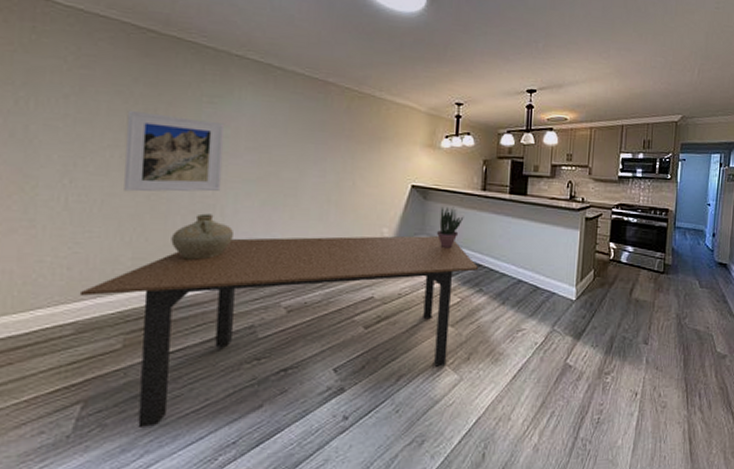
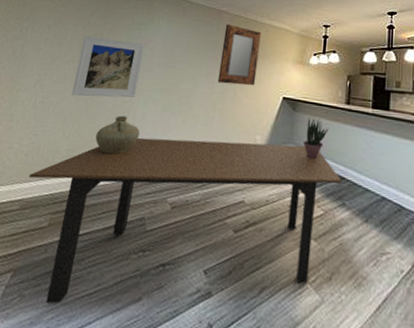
home mirror: none [330,98,382,174] -> present [217,24,262,86]

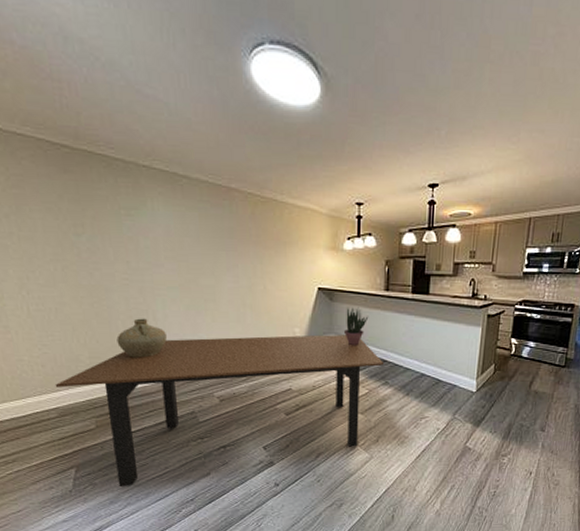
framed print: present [71,35,145,98] -> none [59,225,150,301]
home mirror: present [217,24,262,86] -> none [239,205,286,277]

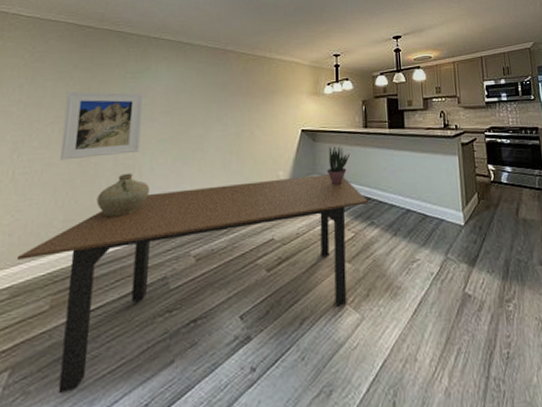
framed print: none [59,225,150,301] -> present [60,91,144,161]

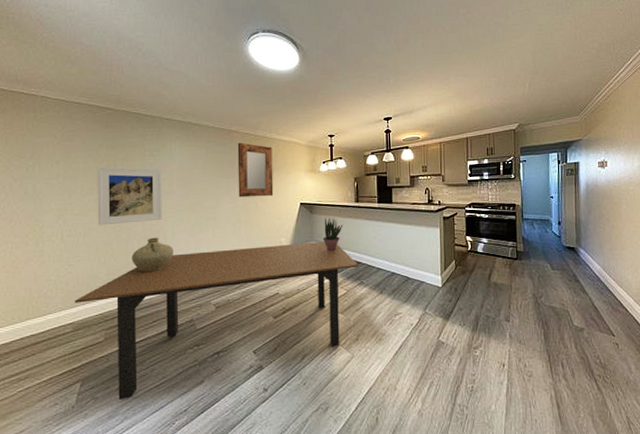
home mirror: none [231,63,272,125] -> present [237,142,274,198]

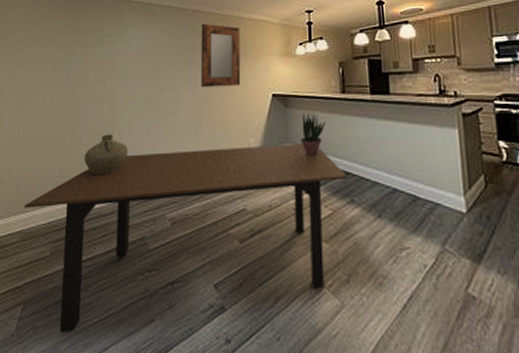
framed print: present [97,166,163,226] -> none [54,54,121,120]

